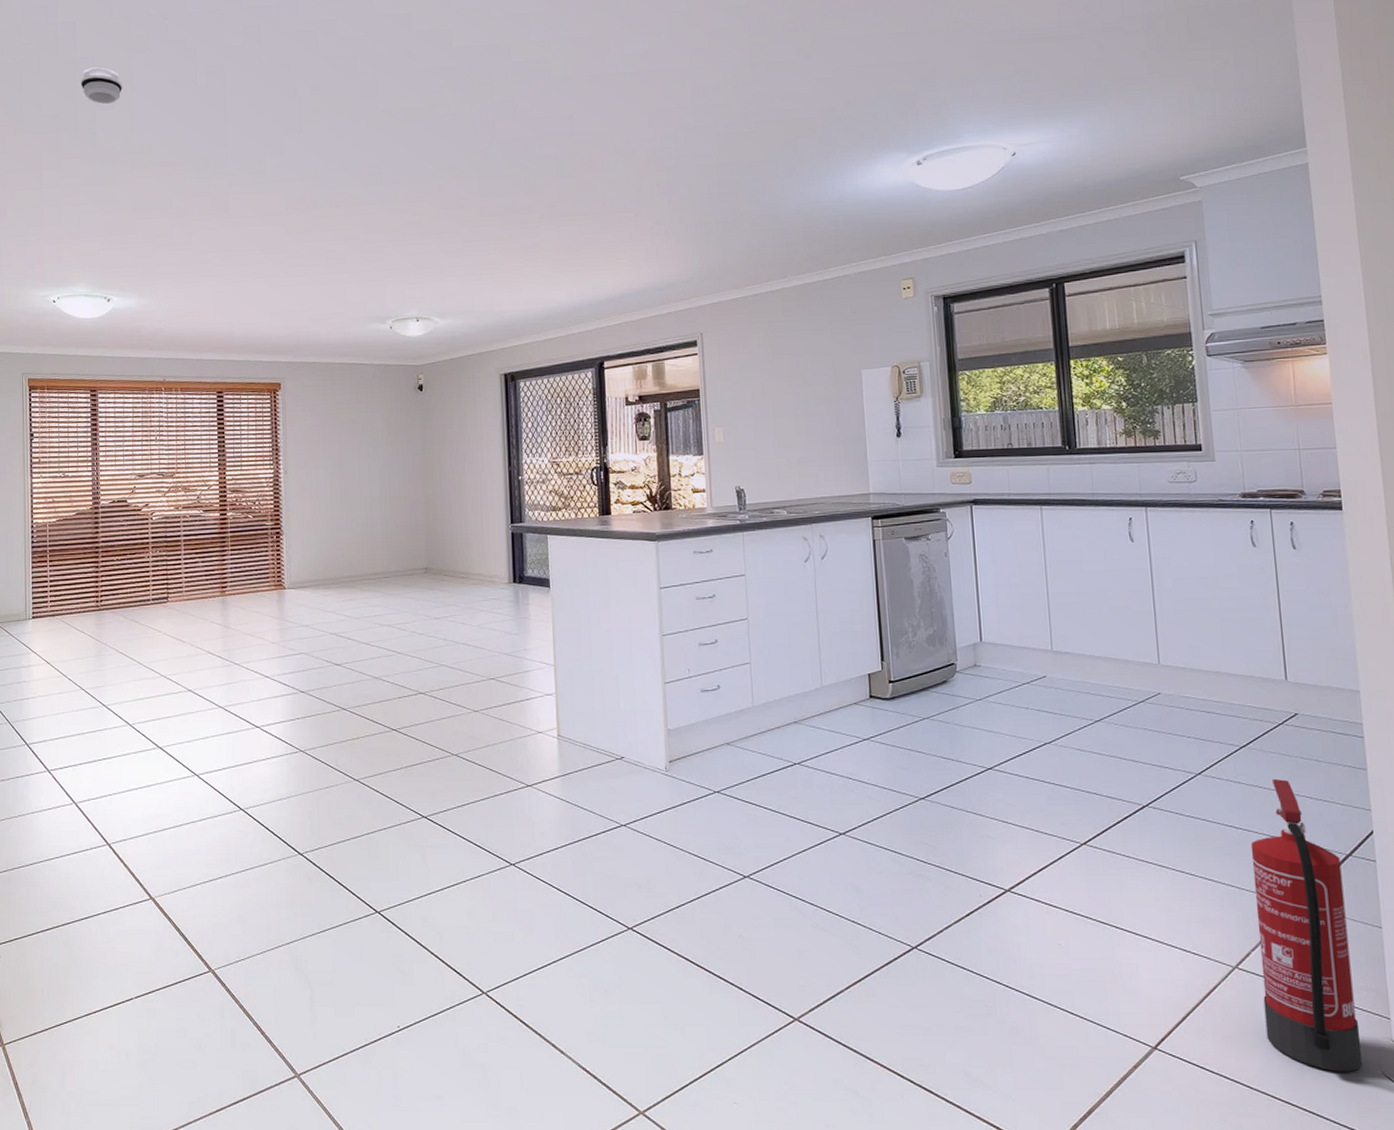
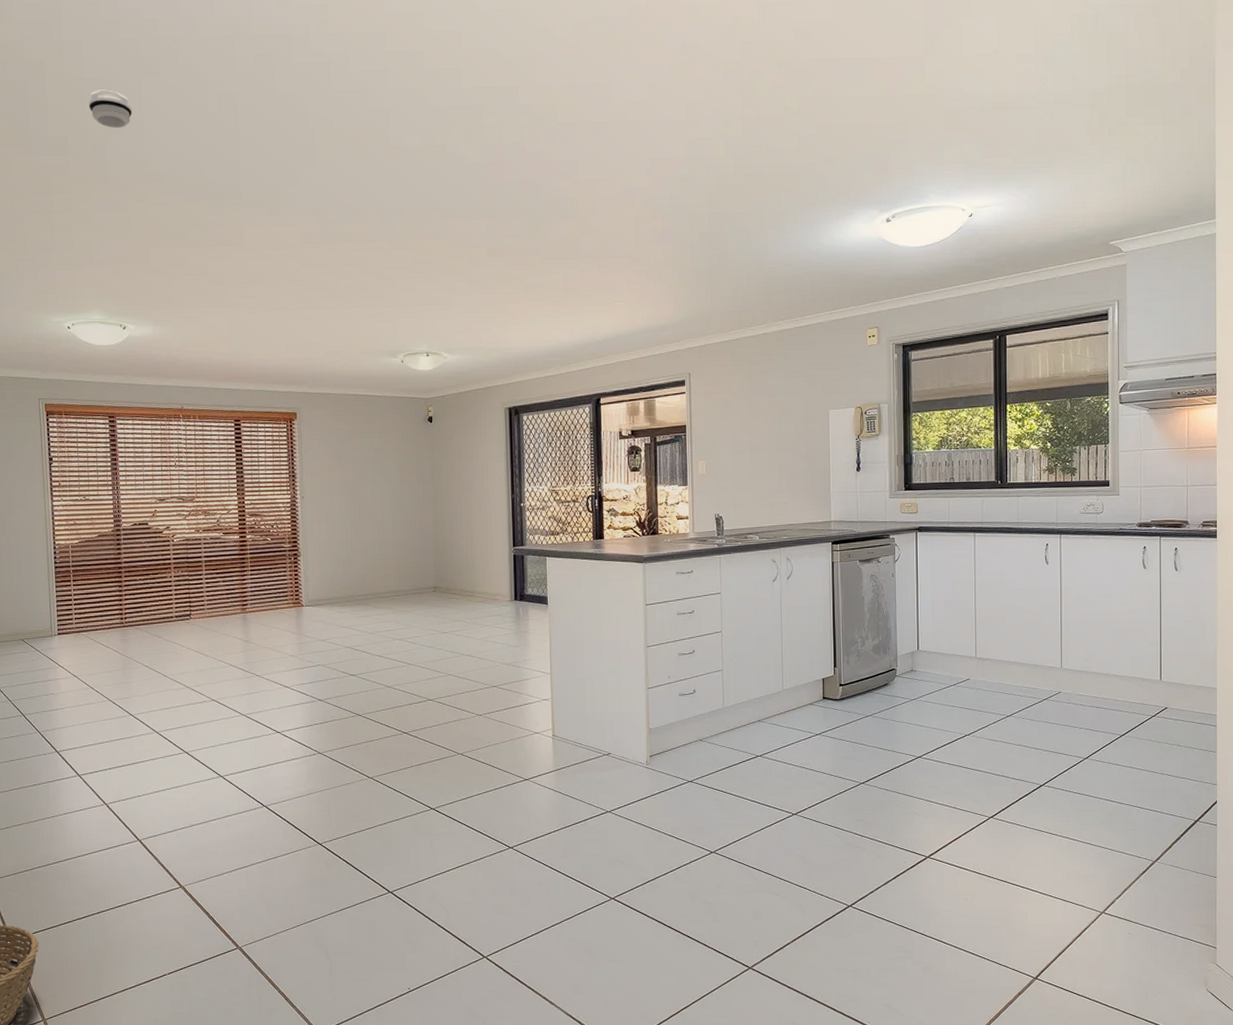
fire extinguisher: present [1250,778,1363,1072] -> none [1122,760,1193,990]

